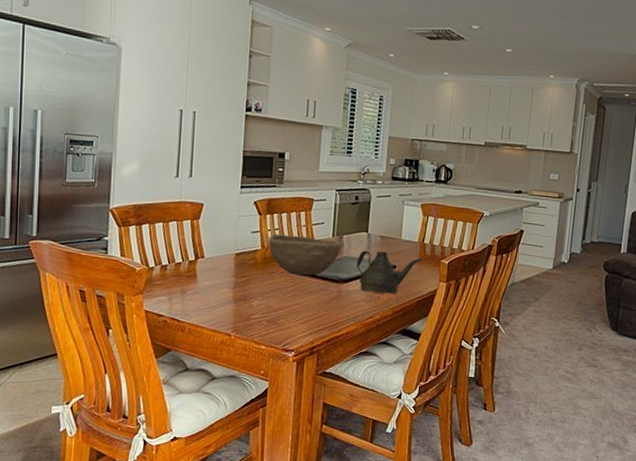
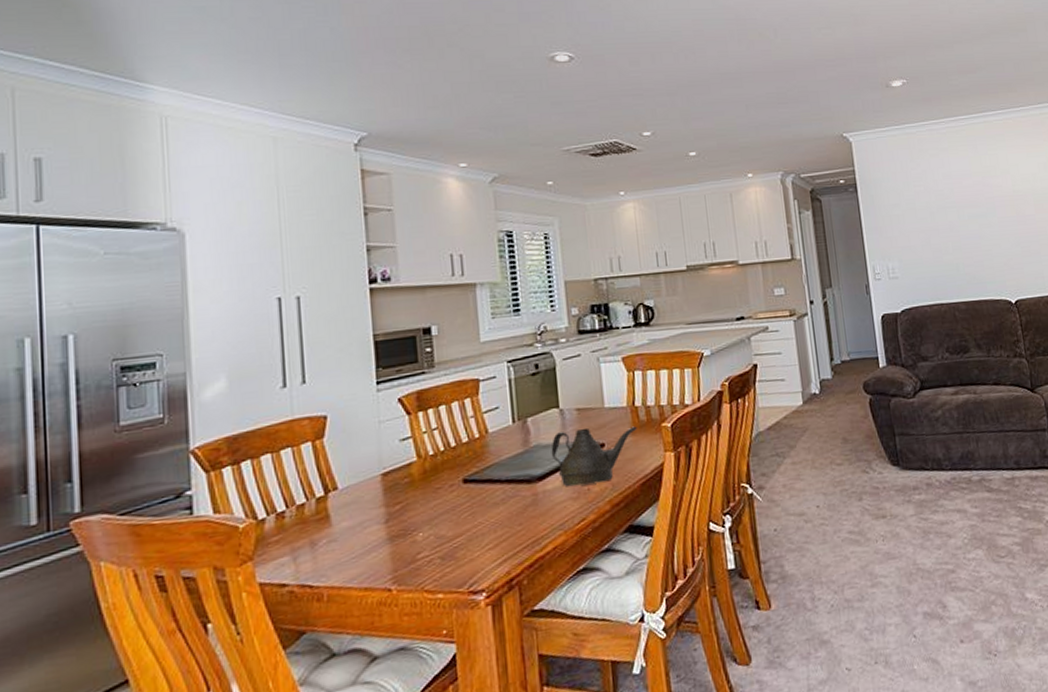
bowl: present [268,233,342,276] -> none [425,427,528,485]

